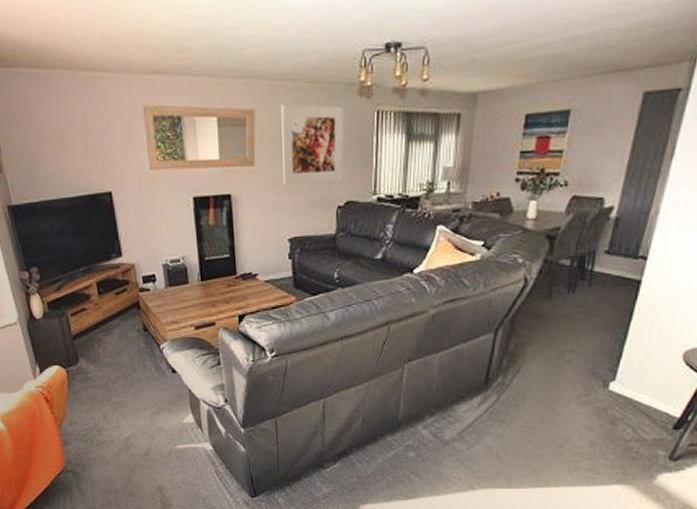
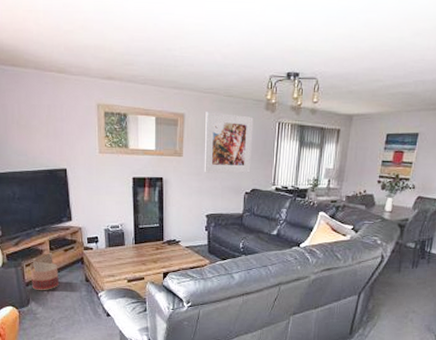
basket: none [76,296,112,344] -> present [30,252,59,290]

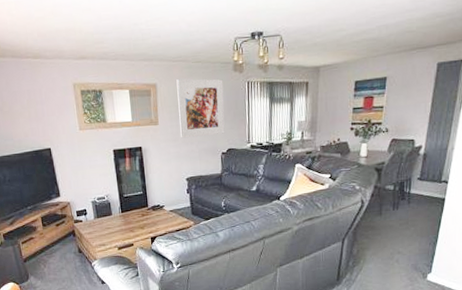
basket: present [30,252,59,290] -> none [26,228,54,265]

